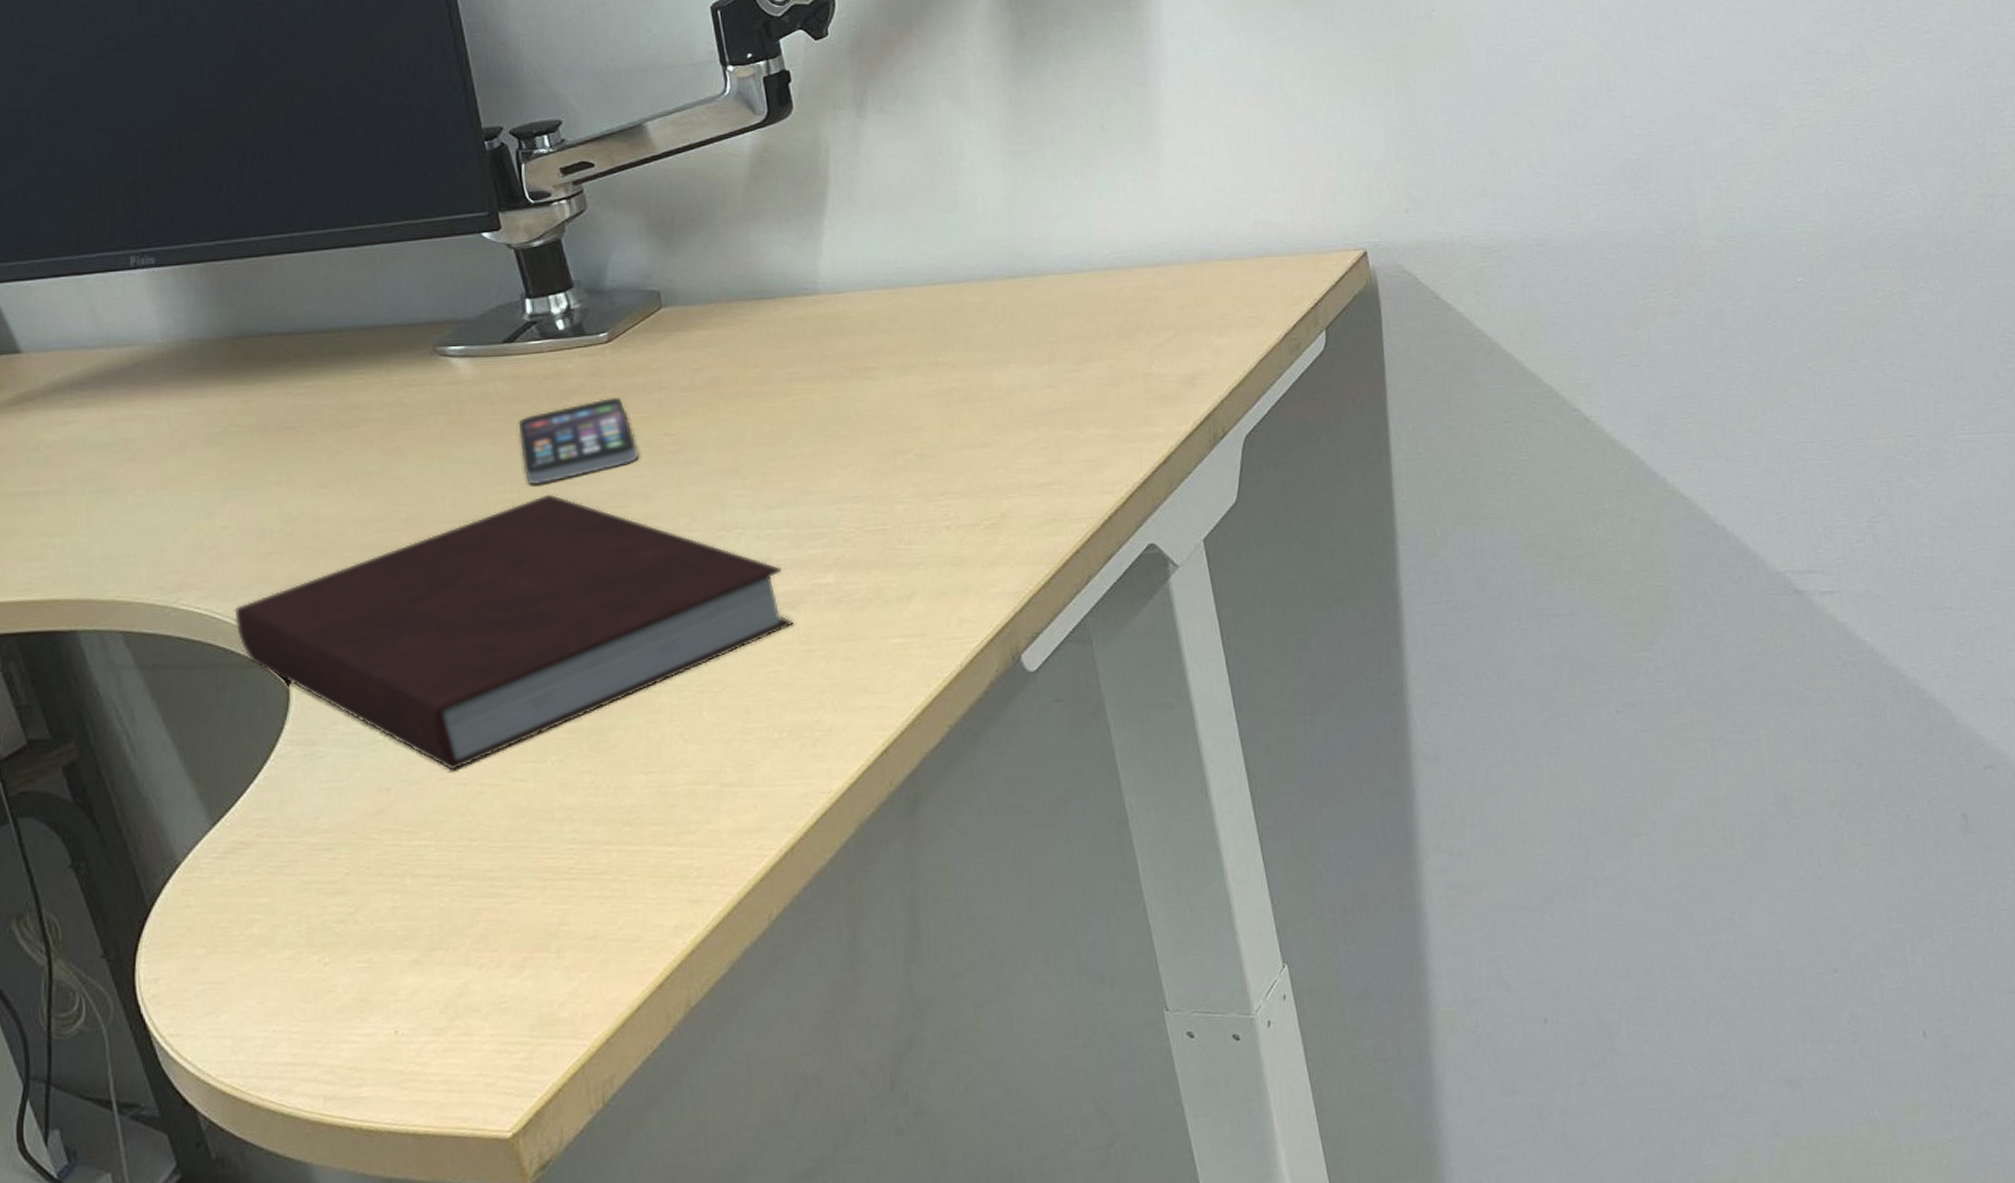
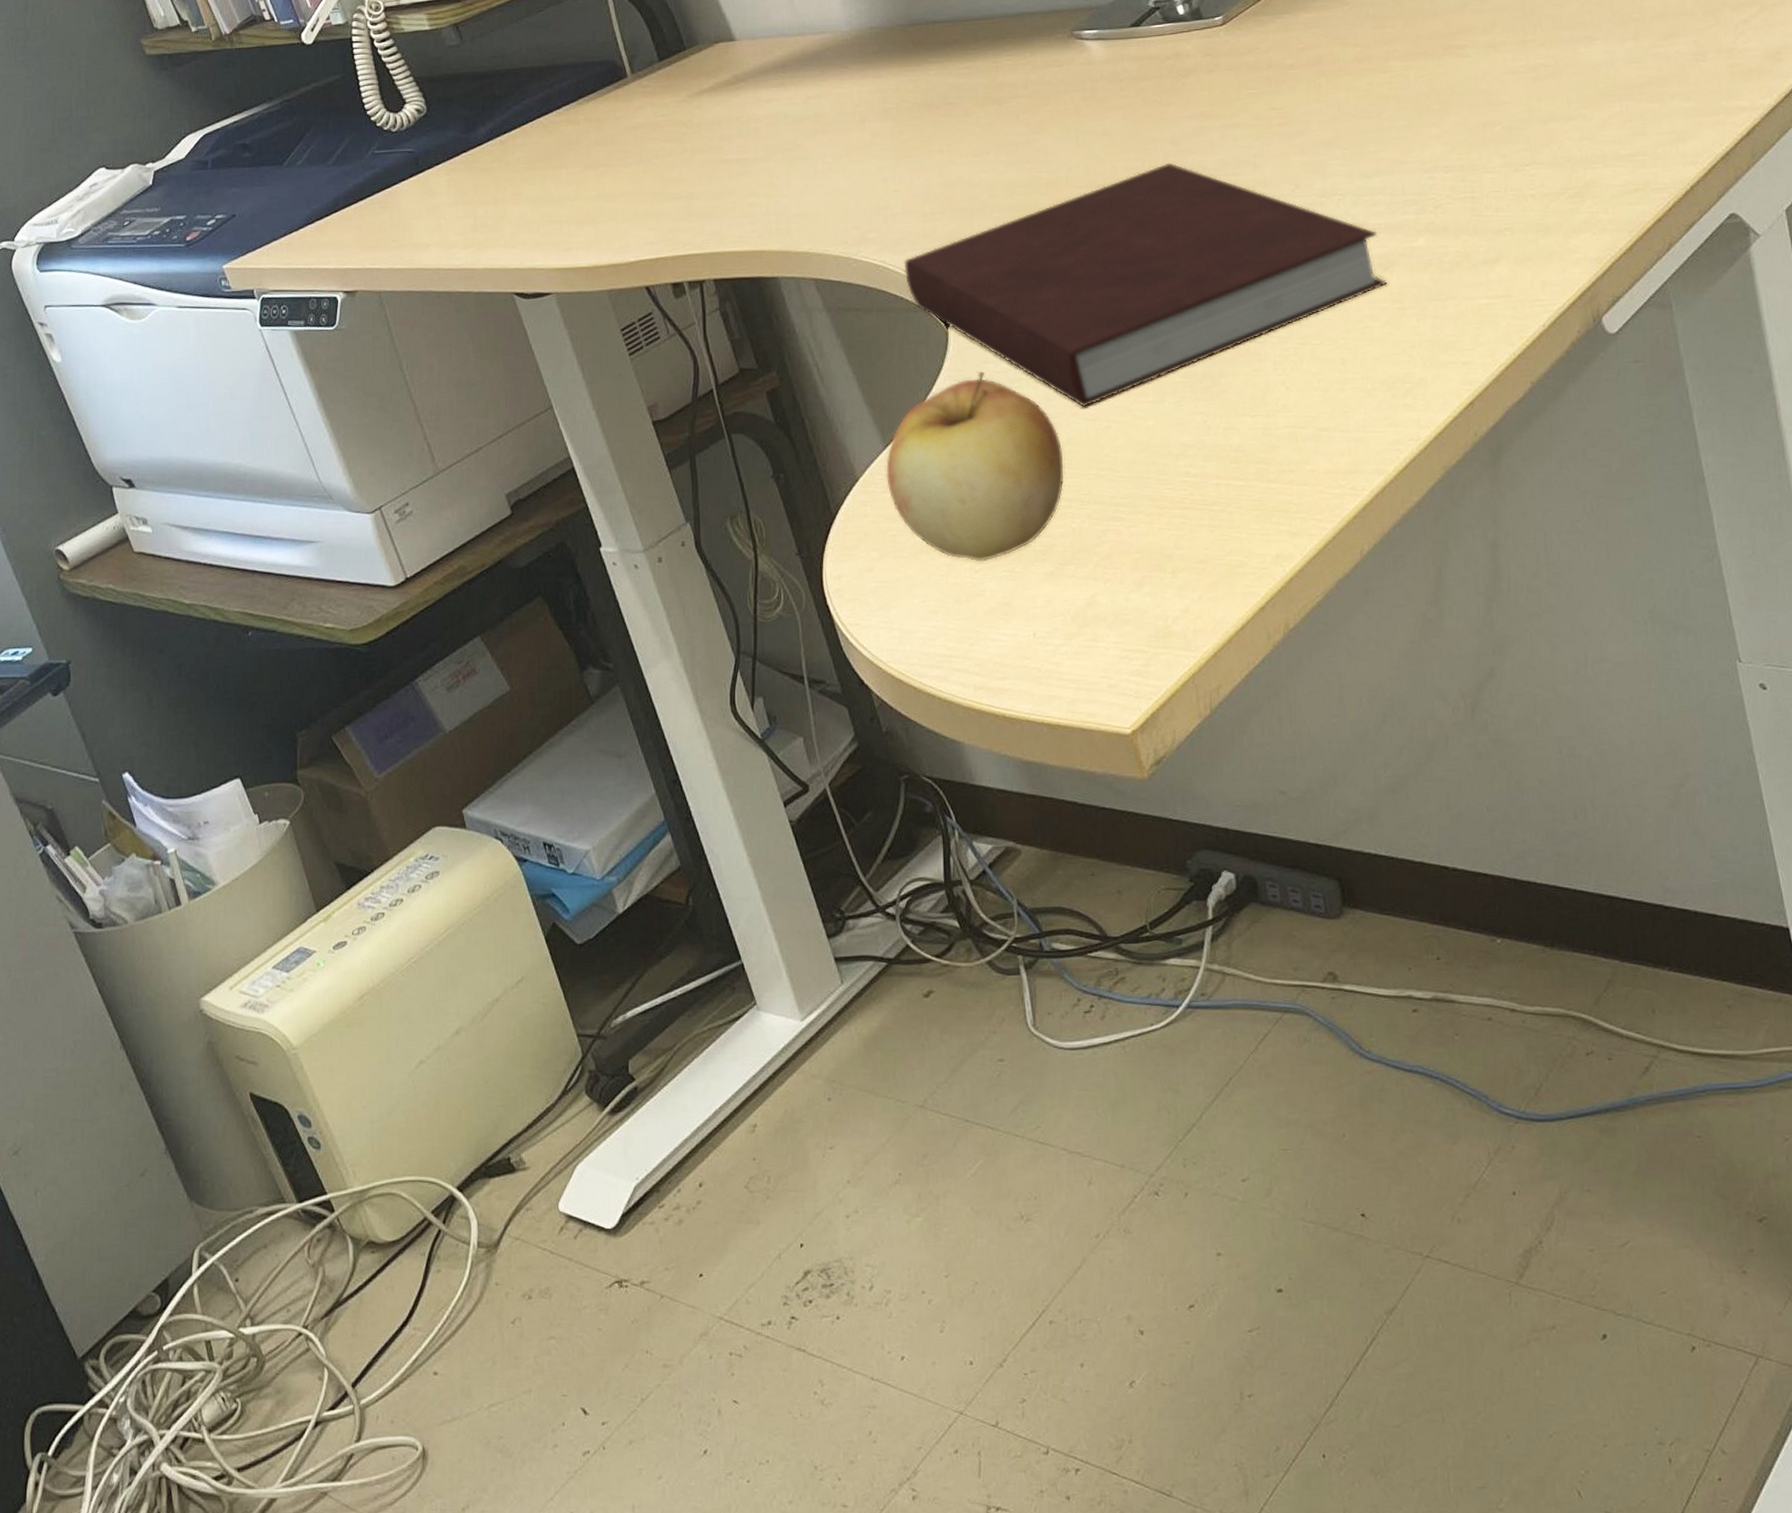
apple: none [214,733,431,954] -> present [886,371,1065,562]
smartphone: present [518,396,640,485] -> none [1143,74,1250,155]

